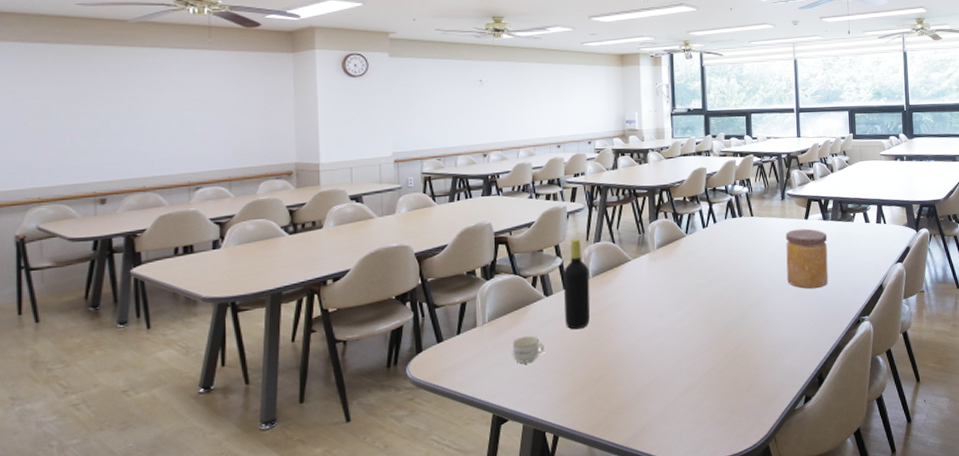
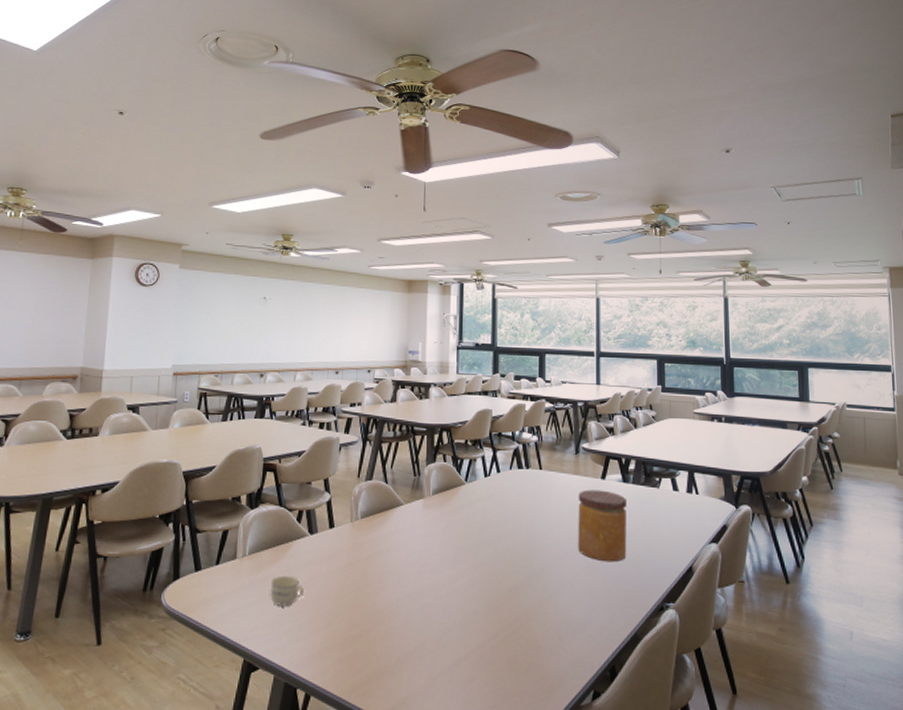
bottle: present [562,238,591,330] -> none [328,473,358,576]

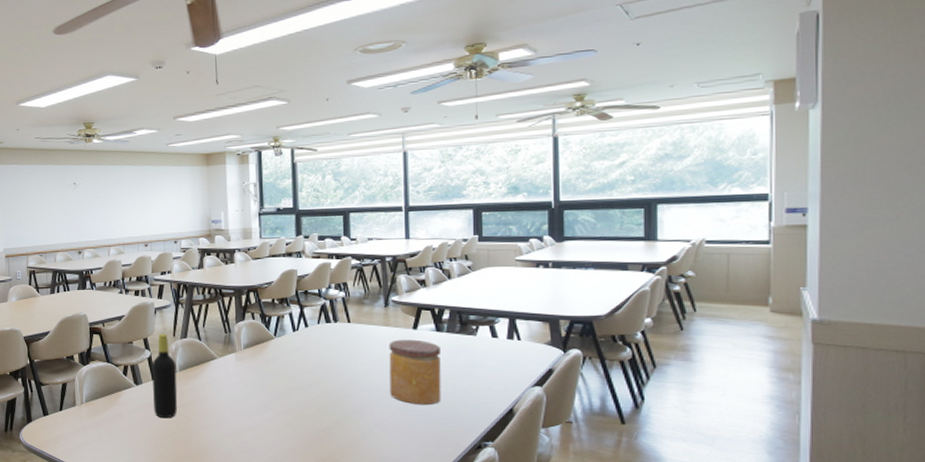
cup: present [270,575,305,606] -> none [106,418,136,443]
bottle: none [328,473,358,576] -> present [151,333,178,419]

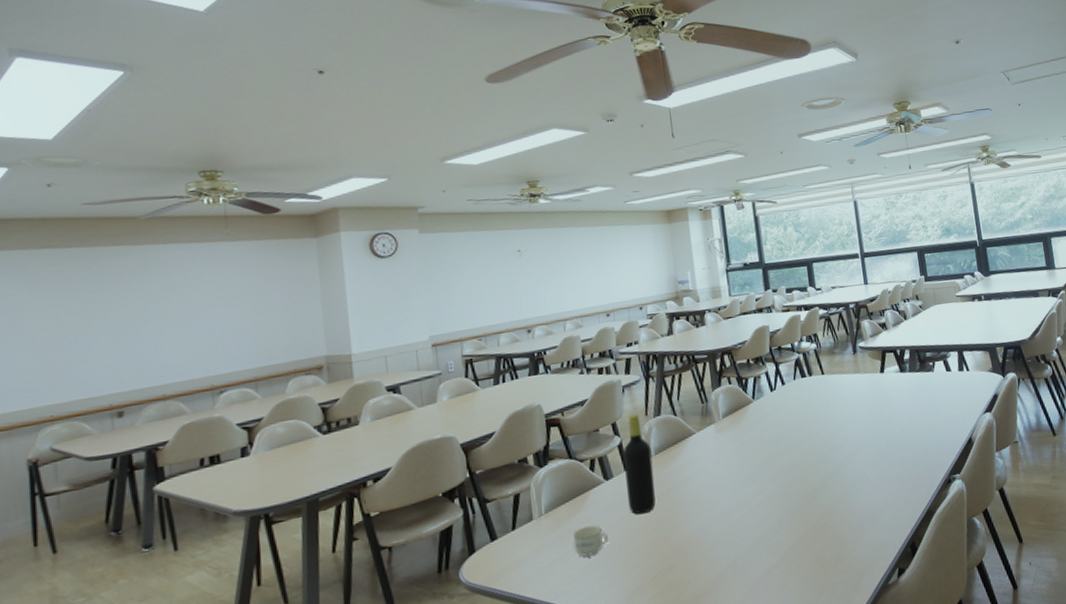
cup: none [106,418,136,443] -> present [573,524,609,557]
jar: present [389,339,442,406] -> none [861,383,913,450]

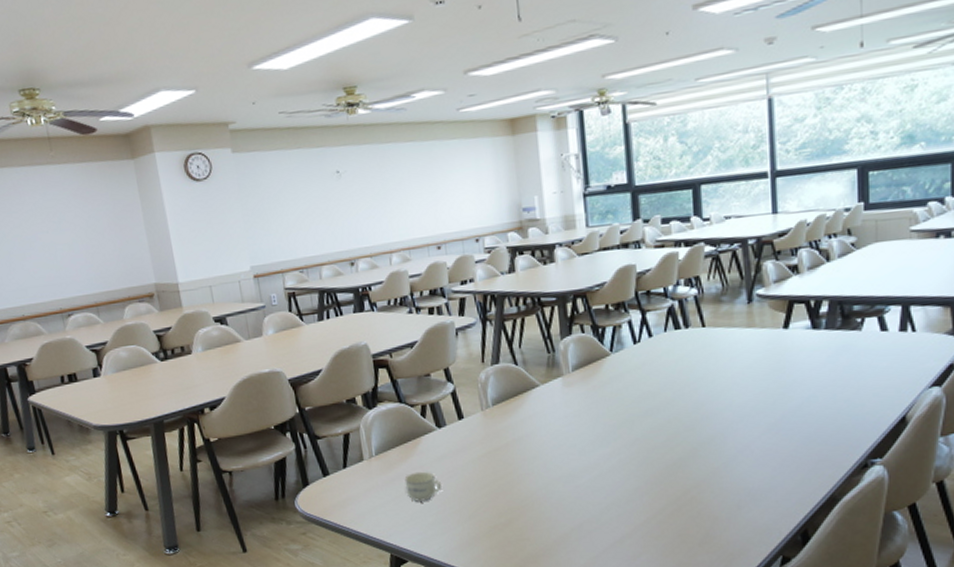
bottle: present [622,413,656,515] -> none [456,359,493,466]

